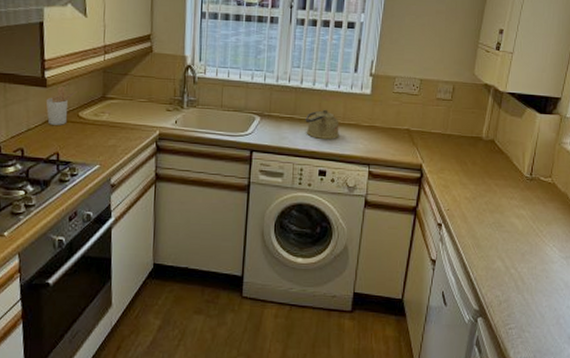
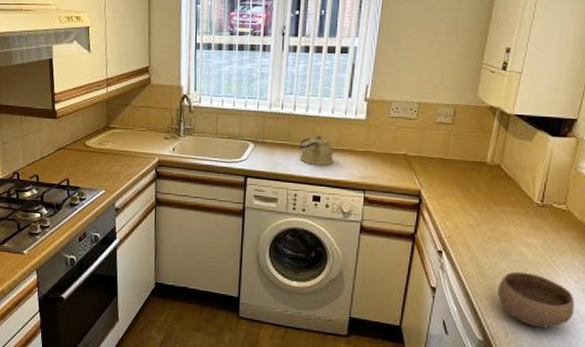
utensil holder: present [45,86,78,125] -> none [56,118,84,154]
bowl: none [492,242,559,295] -> present [498,271,575,328]

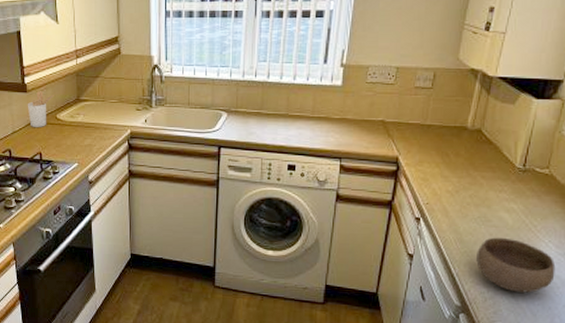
utensil holder: none [56,118,84,154] -> present [27,91,54,127]
kettle: present [298,135,333,165] -> none [273,103,309,133]

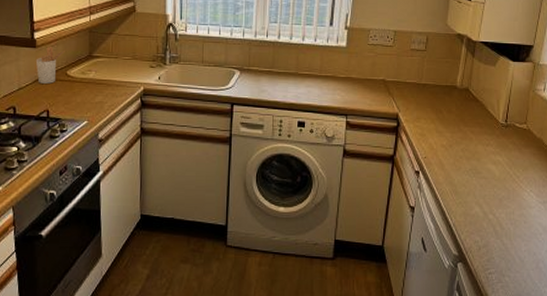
bowl: present [476,237,556,293] -> none [470,188,537,240]

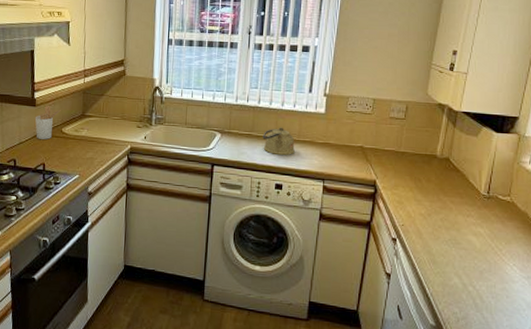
kettle: none [283,62,317,91] -> present [262,127,295,155]

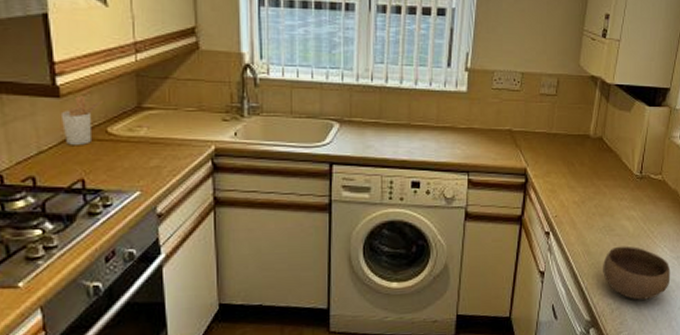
kettle: present [262,127,295,155] -> none [393,111,433,145]
bowl: none [448,259,521,314] -> present [603,246,671,300]

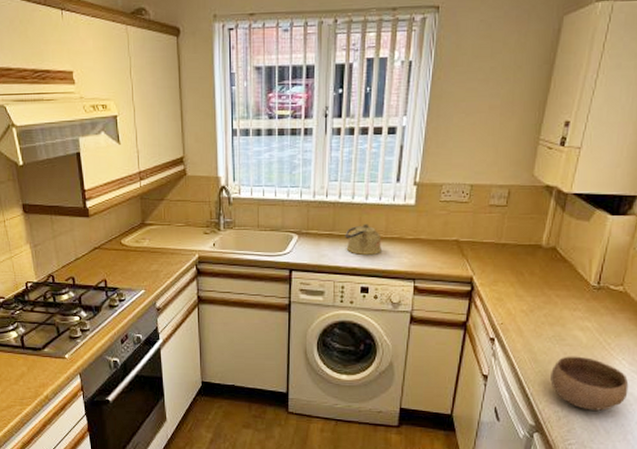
utensil holder: present [60,96,103,145] -> none [89,216,118,253]
kettle: none [393,111,433,145] -> present [345,223,382,255]

